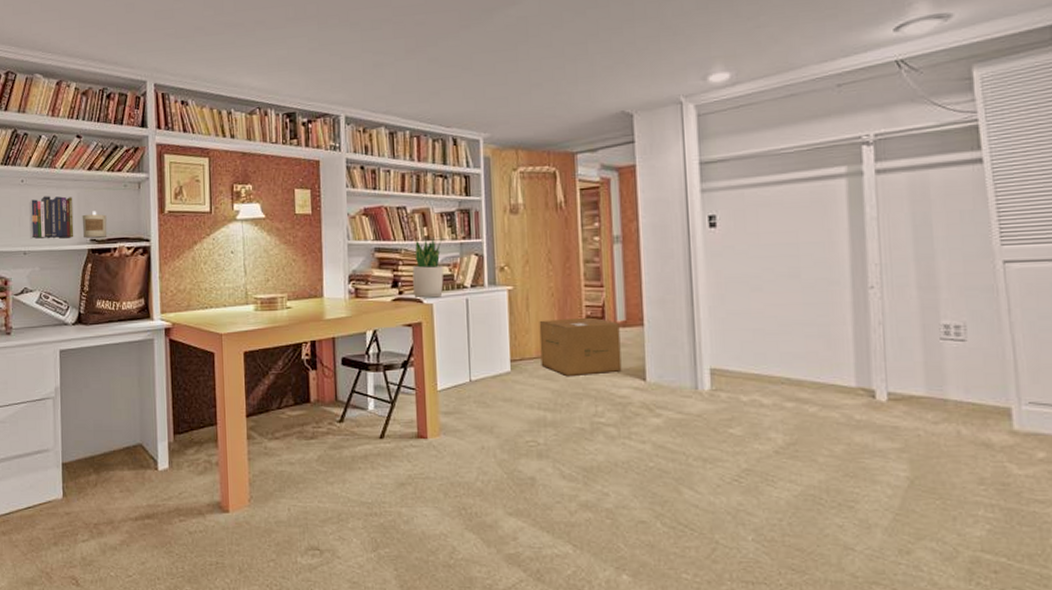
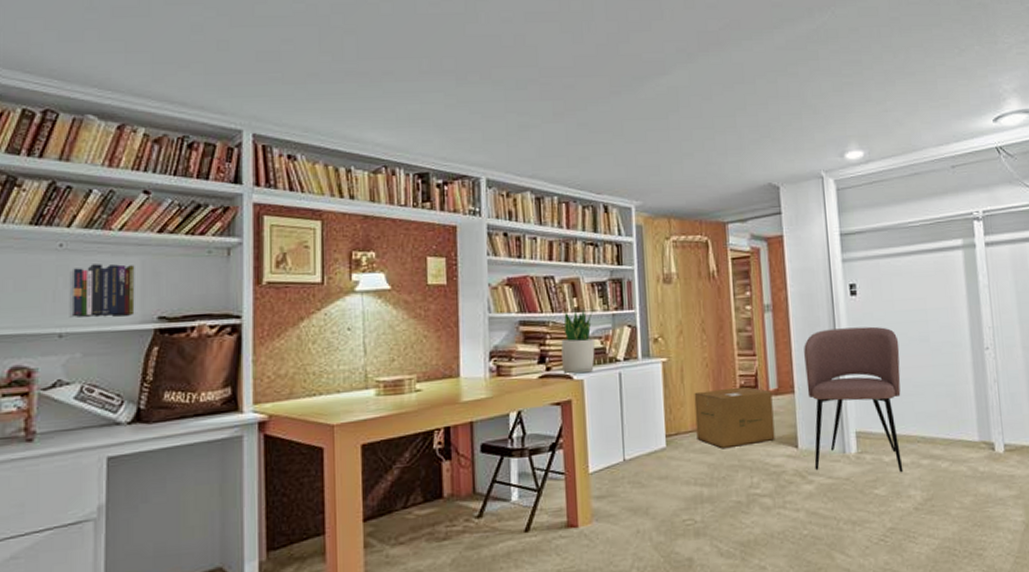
candle: present [82,211,107,239] -> none [147,282,183,316]
armchair: none [655,260,764,414] -> present [804,326,904,473]

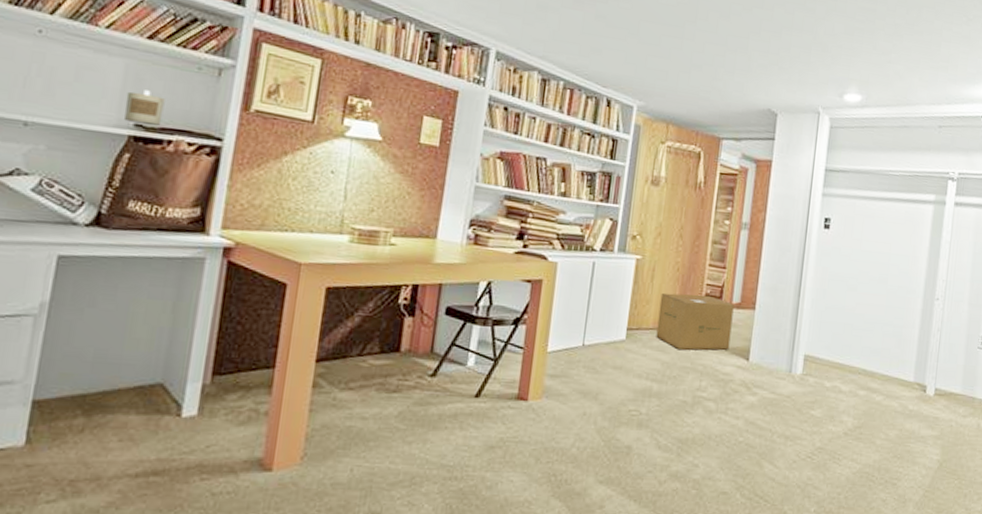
books: present [69,264,135,318] -> none [38,57,118,118]
candle: none [147,282,183,316] -> present [123,90,165,126]
planter: present [560,309,595,374] -> none [539,194,578,257]
armchair: present [804,326,904,473] -> none [760,255,860,399]

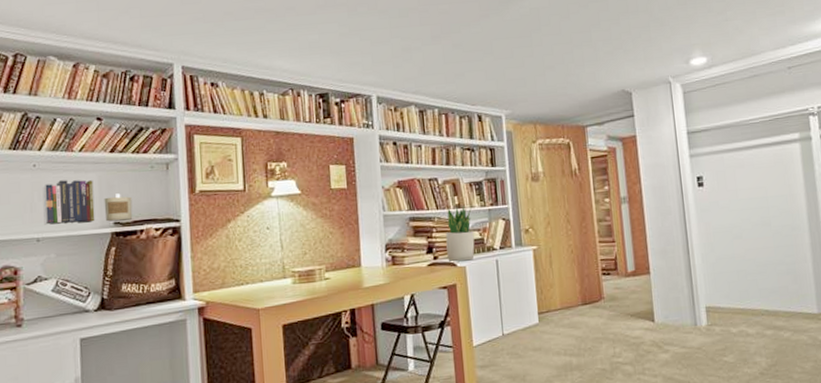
books: none [38,57,118,118] -> present [42,180,95,225]
planter: none [539,194,578,257] -> present [444,206,475,262]
box: present [656,292,734,351] -> none [561,269,634,324]

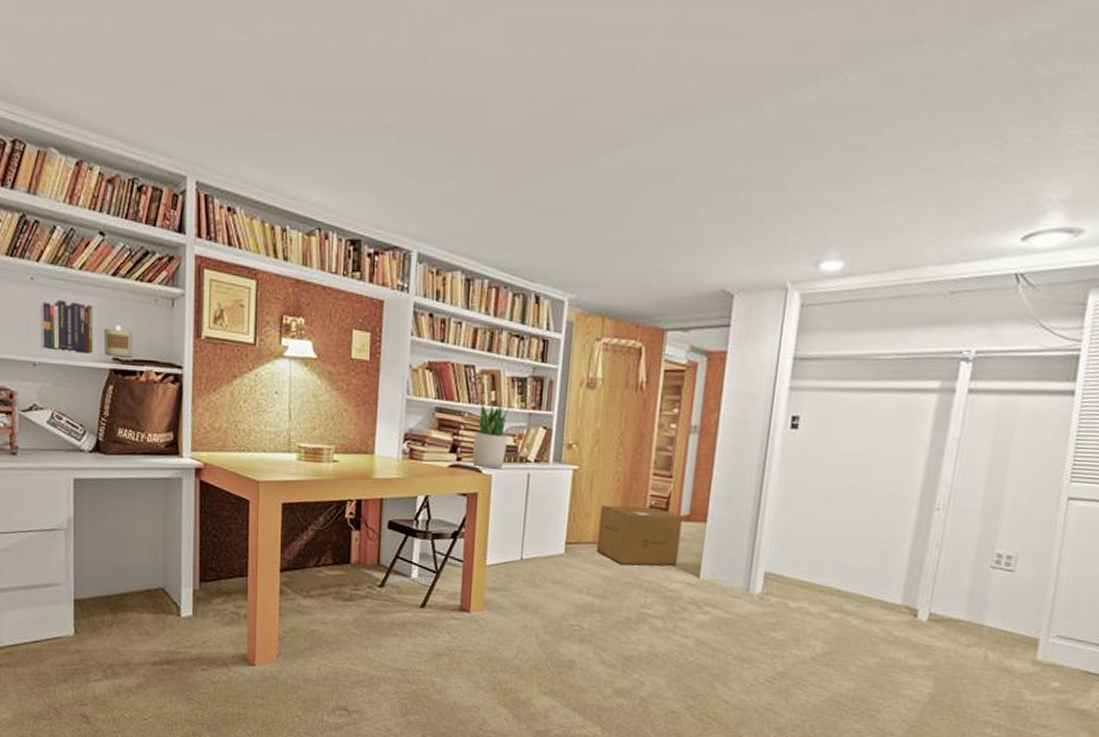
box: none [561,269,634,324] -> present [596,505,682,566]

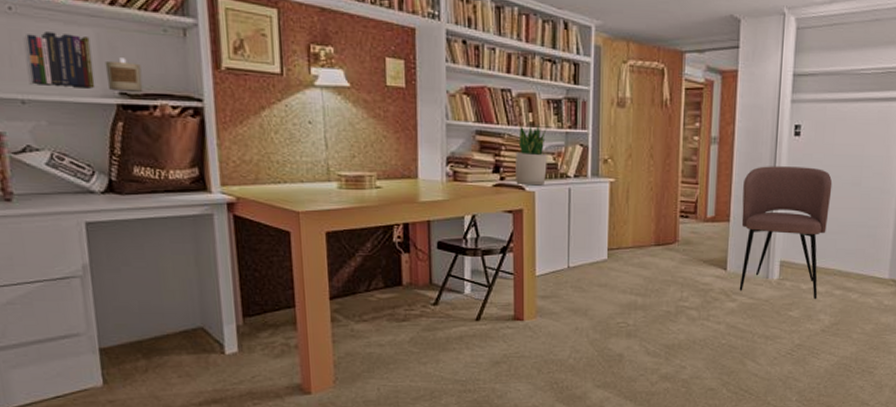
box: present [596,505,682,566] -> none [636,211,709,266]
armchair: none [713,461,836,622] -> present [739,166,833,300]

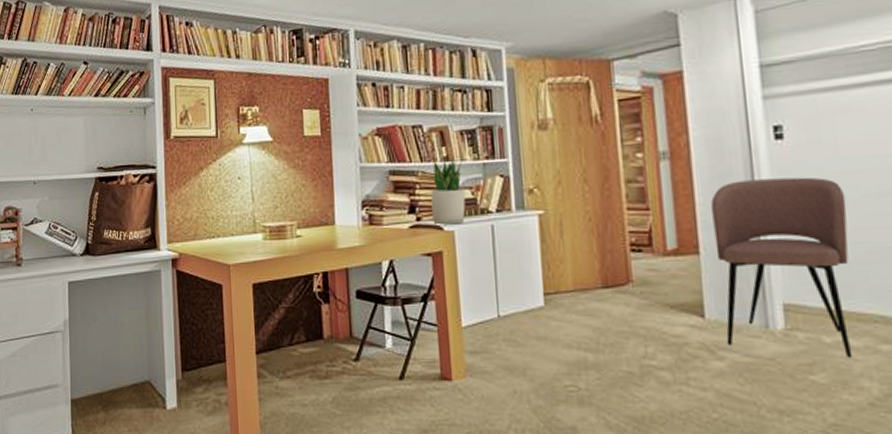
books: present [23,31,95,89] -> none [38,124,82,168]
candle: present [104,58,143,92] -> none [89,138,114,167]

